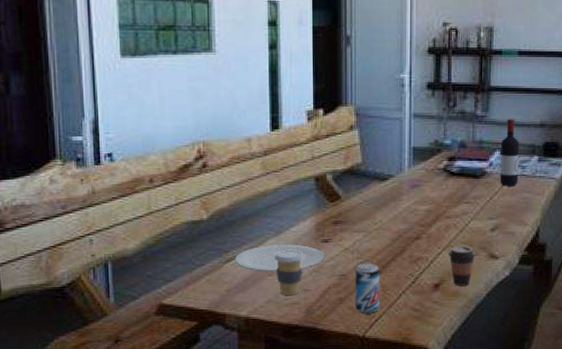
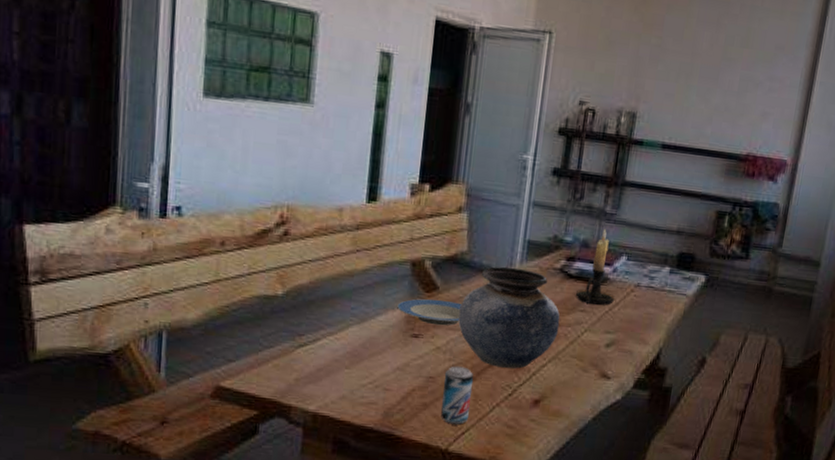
plate: present [235,244,325,272] -> none [309,333,413,365]
coffee cup: present [274,250,305,295] -> none [354,341,390,394]
plate: none [307,207,362,230] -> present [397,299,462,326]
vase: none [361,172,449,260] -> present [458,266,560,369]
coffee cup: present [448,246,477,286] -> none [554,359,586,406]
candle holder: none [459,129,494,196] -> present [575,228,615,305]
wine bottle: present [500,119,519,186] -> none [622,220,650,298]

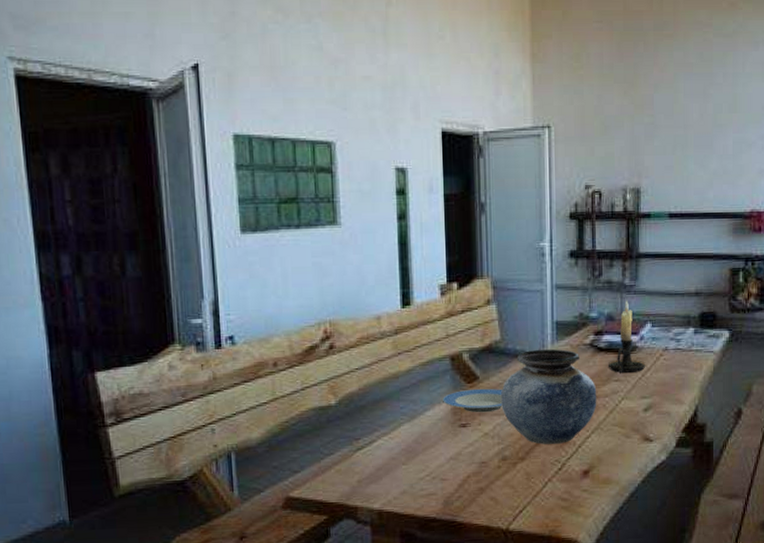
beer can: present [441,366,473,425] -> none [495,448,523,504]

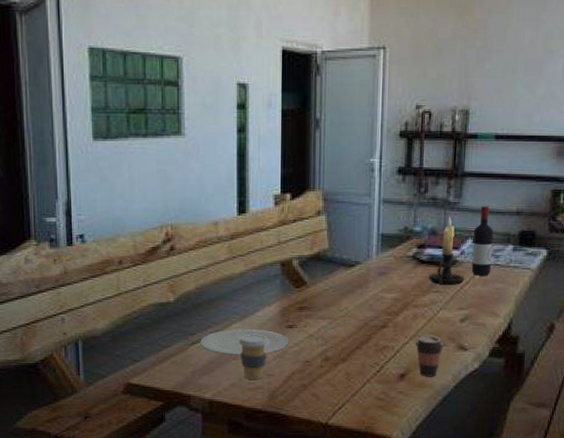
plate: none [366,430,463,461] -> present [200,329,289,356]
coffee cup: none [408,436,442,486] -> present [238,335,269,379]
plate: present [443,388,503,413] -> none [272,293,328,316]
vase: present [501,349,597,444] -> none [326,259,417,348]
coffee cup: none [597,428,629,472] -> present [415,336,445,377]
wine bottle: none [652,287,673,362] -> present [471,206,493,276]

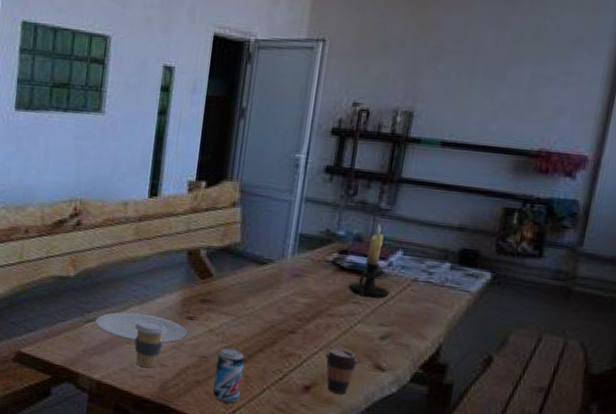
beer can: none [319,350,344,401] -> present [213,348,245,403]
wine bottle: present [471,206,493,276] -> none [398,216,429,293]

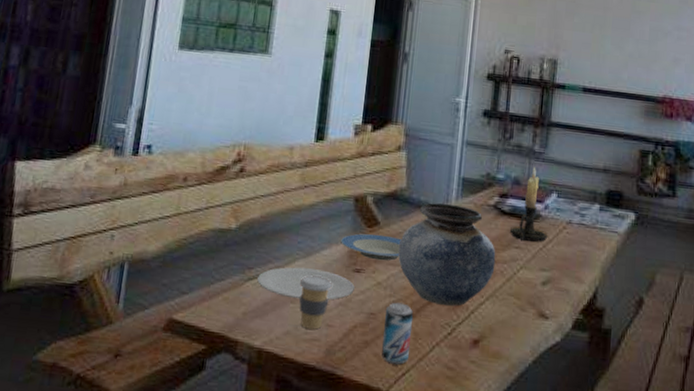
plate: none [174,284,234,310] -> present [341,233,401,261]
vase: none [231,257,332,355] -> present [398,203,496,306]
coffee cup: present [325,348,359,395] -> none [492,297,524,347]

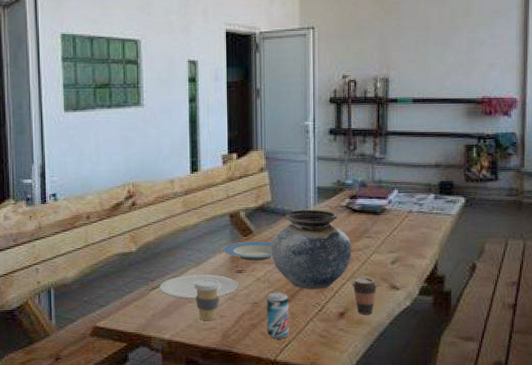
coffee cup: none [492,297,524,347] -> present [352,277,379,315]
candle holder: present [509,166,549,242] -> none [361,170,394,231]

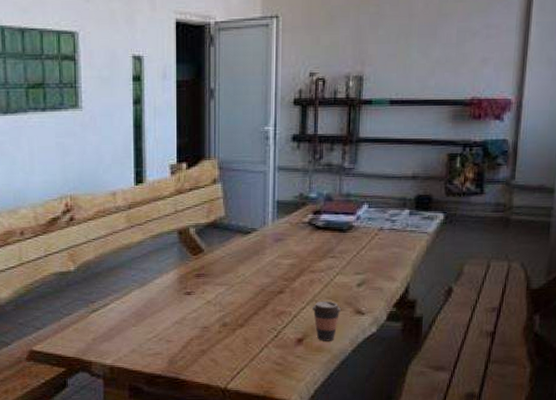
plate: present [160,274,239,299] -> none [101,296,187,323]
coffee cup: present [194,280,221,321] -> none [138,302,168,346]
plate: present [223,241,272,261] -> none [170,260,225,283]
beer can: present [266,292,289,339] -> none [217,316,241,366]
vase: present [271,209,352,289] -> none [224,226,313,313]

